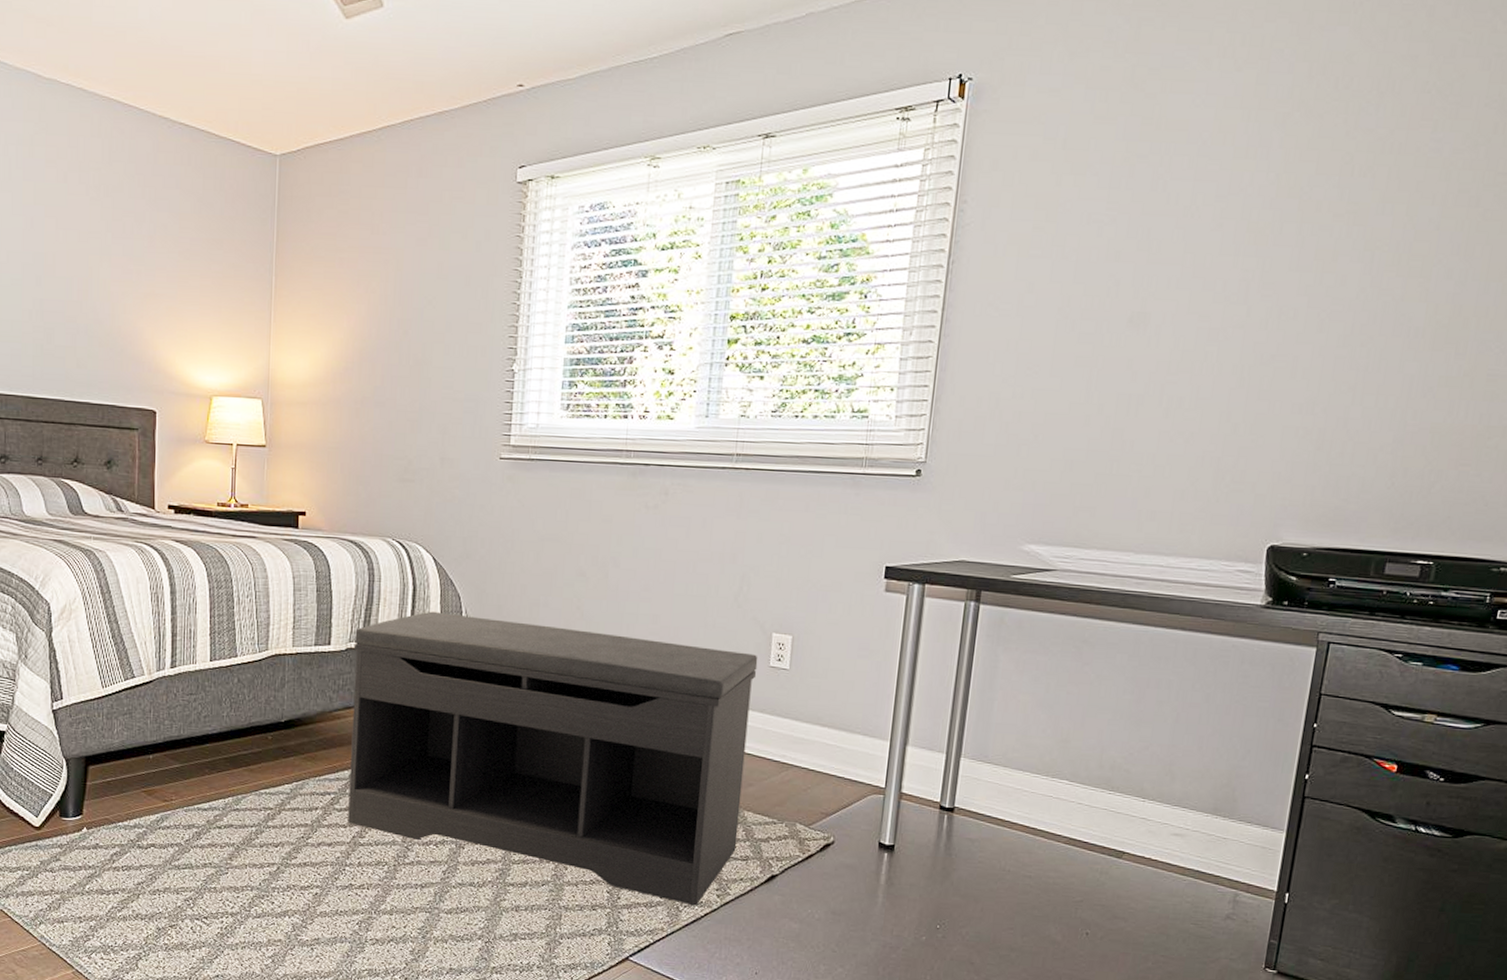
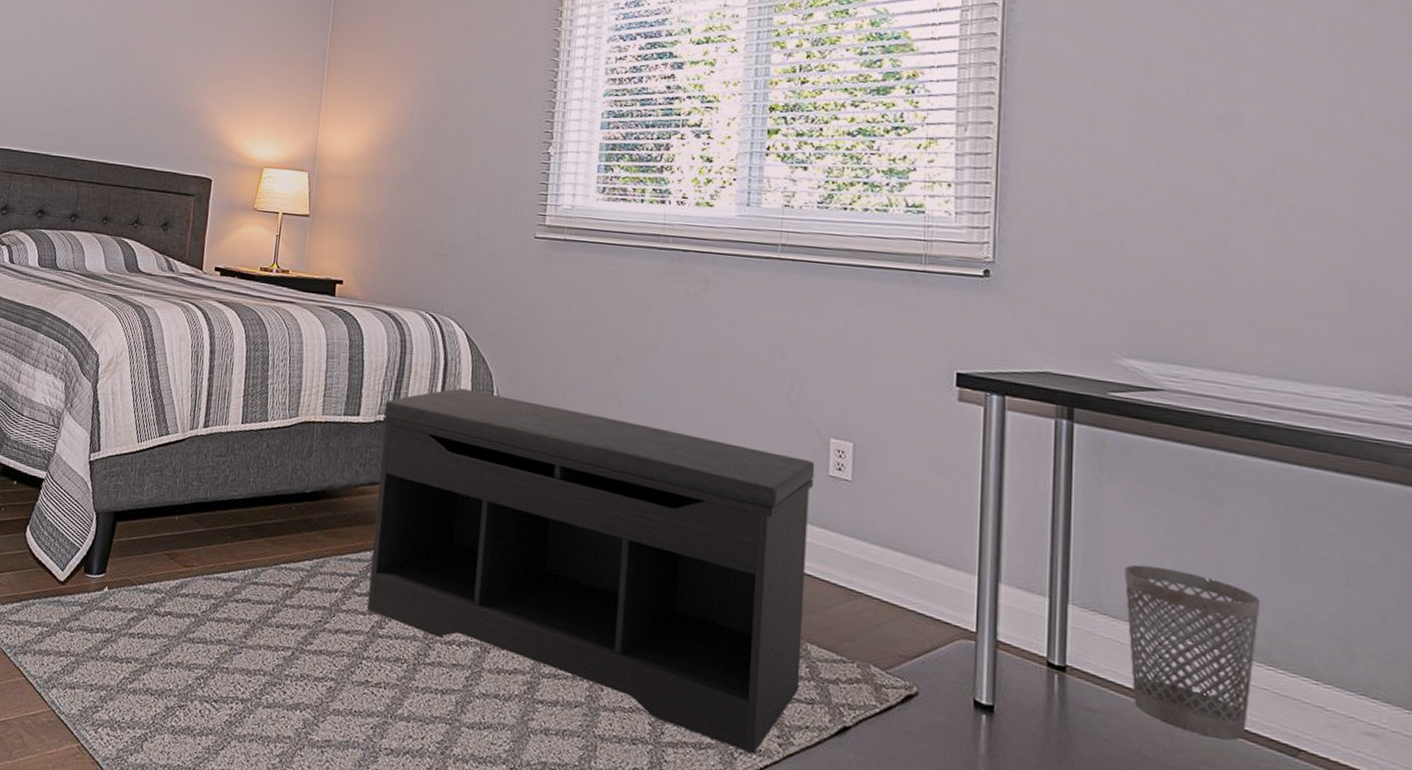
wastebasket: none [1004,720,1111,851] -> present [1123,564,1261,740]

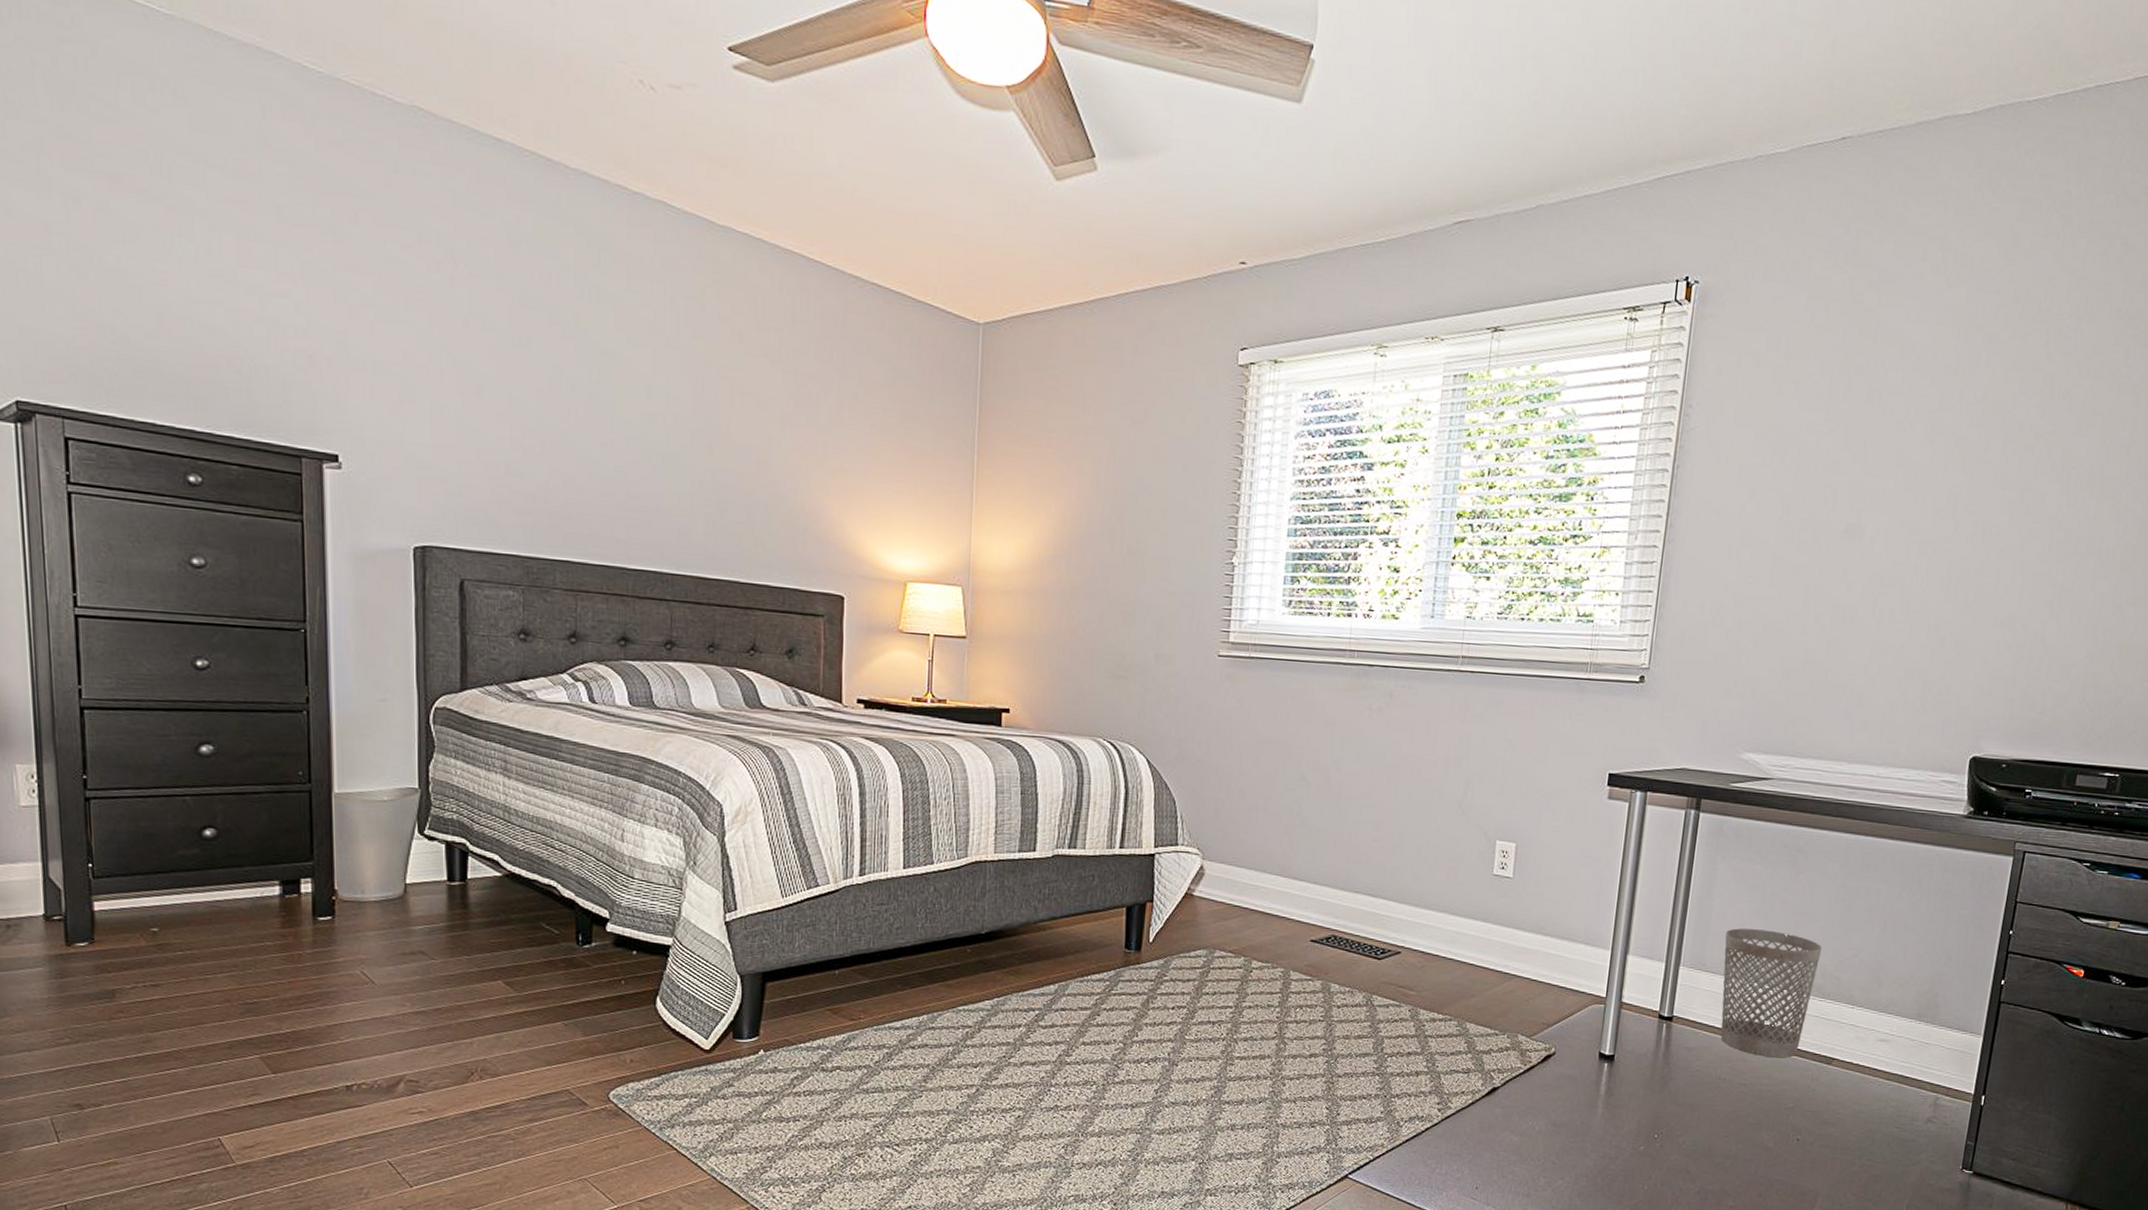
bench: present [367,388,815,754] -> none [1053,816,1482,1121]

